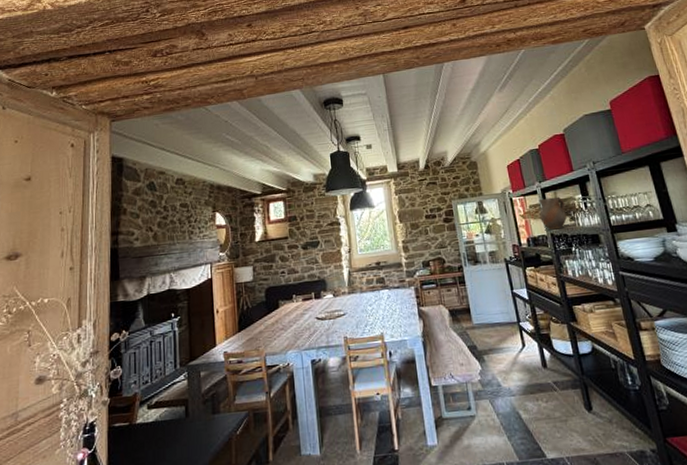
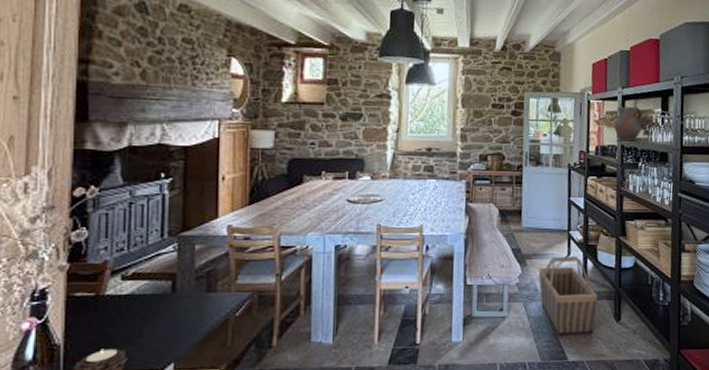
basket: none [497,347,567,433] -> present [538,256,598,337]

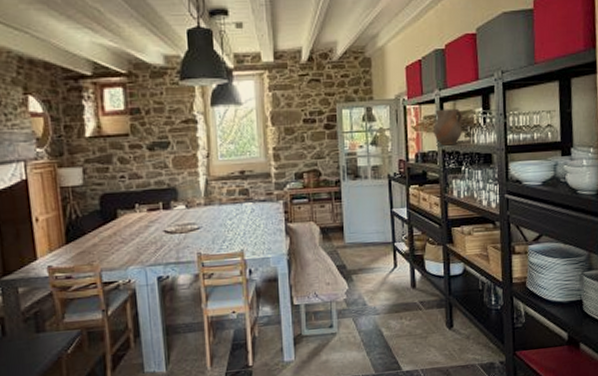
basket: present [538,256,598,337] -> none [365,268,428,349]

